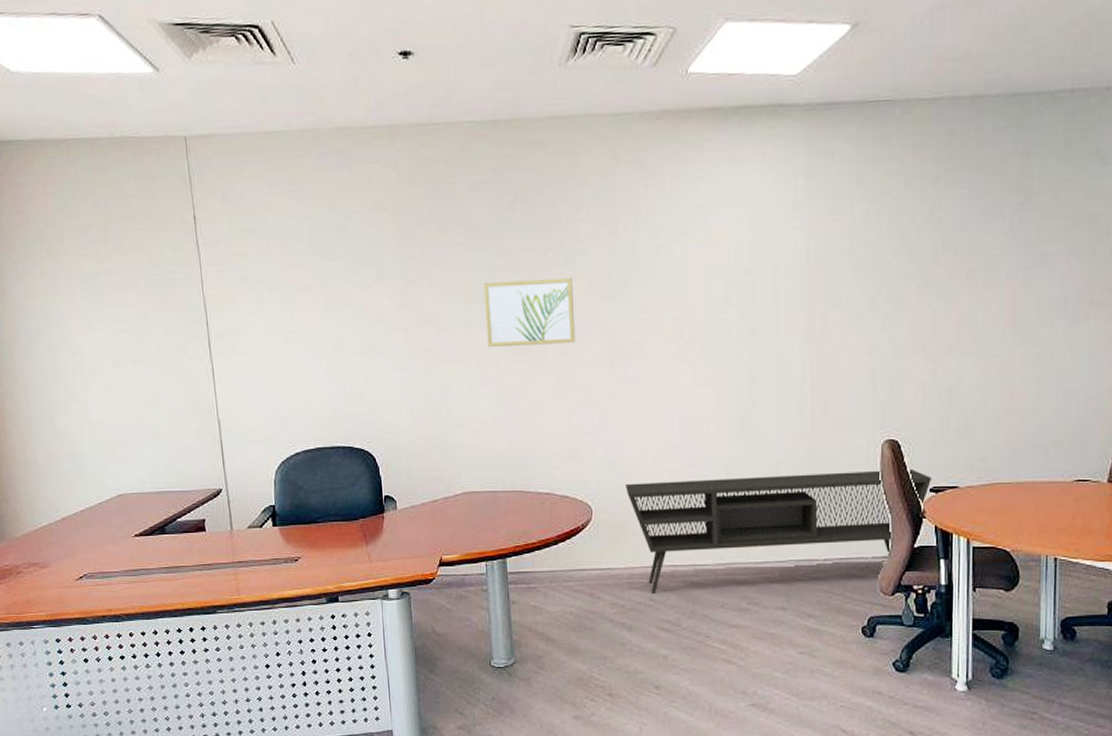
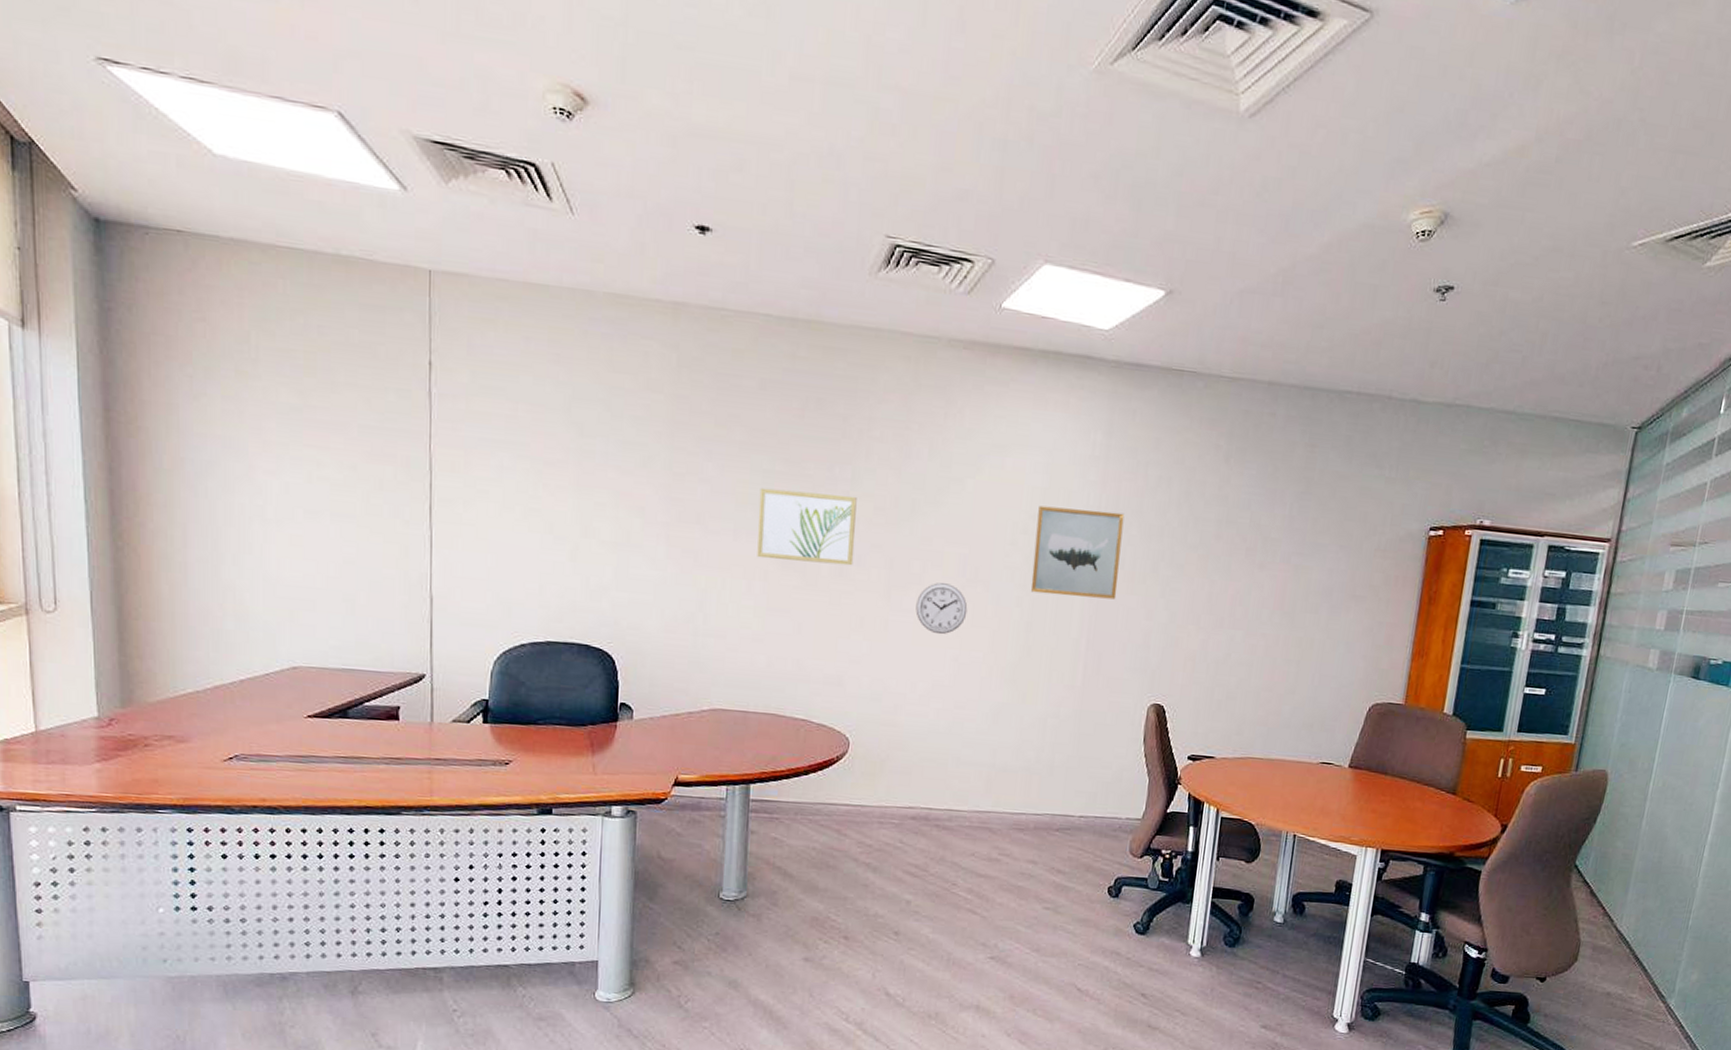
media console: present [625,469,931,594] -> none [887,719,1191,836]
wall clock: none [639,348,689,398] -> present [915,582,968,635]
wall art: none [747,254,836,345] -> present [1030,505,1125,600]

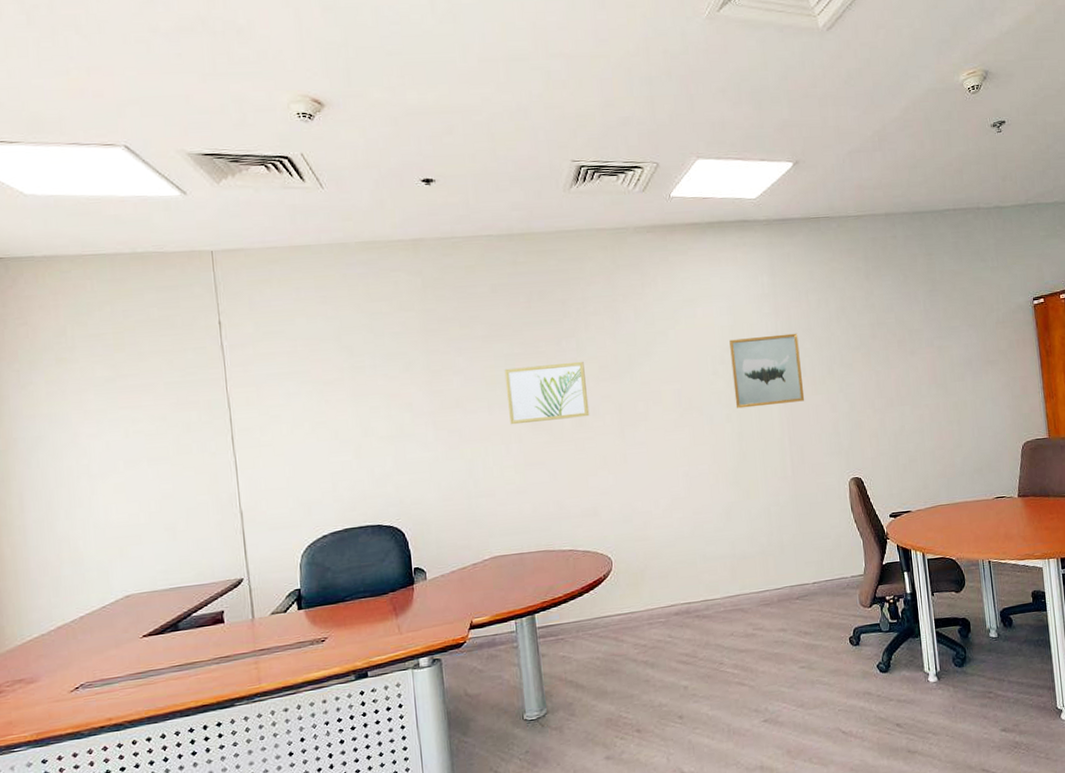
wall clock: present [915,582,968,635] -> none [646,415,689,458]

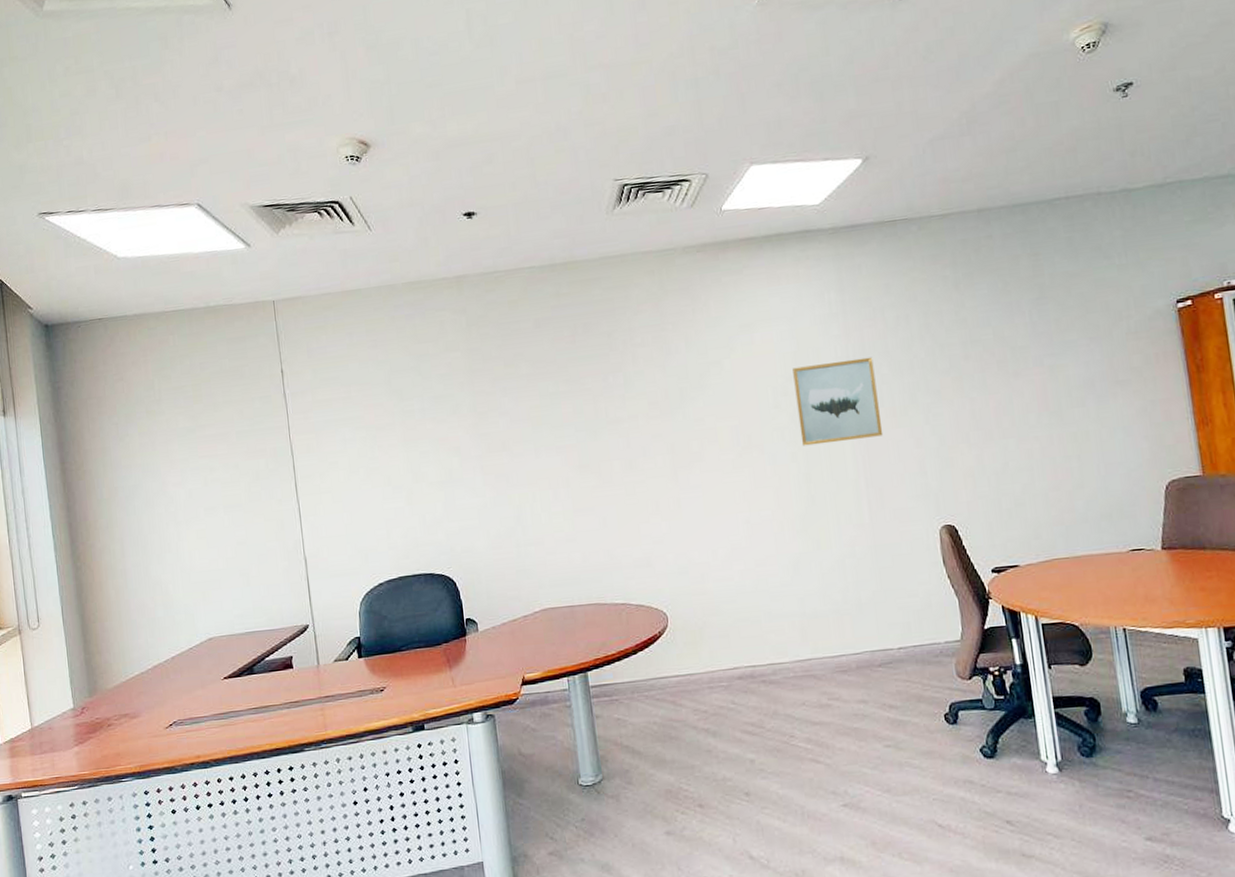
wall art: present [504,361,590,425] -> none [550,397,640,469]

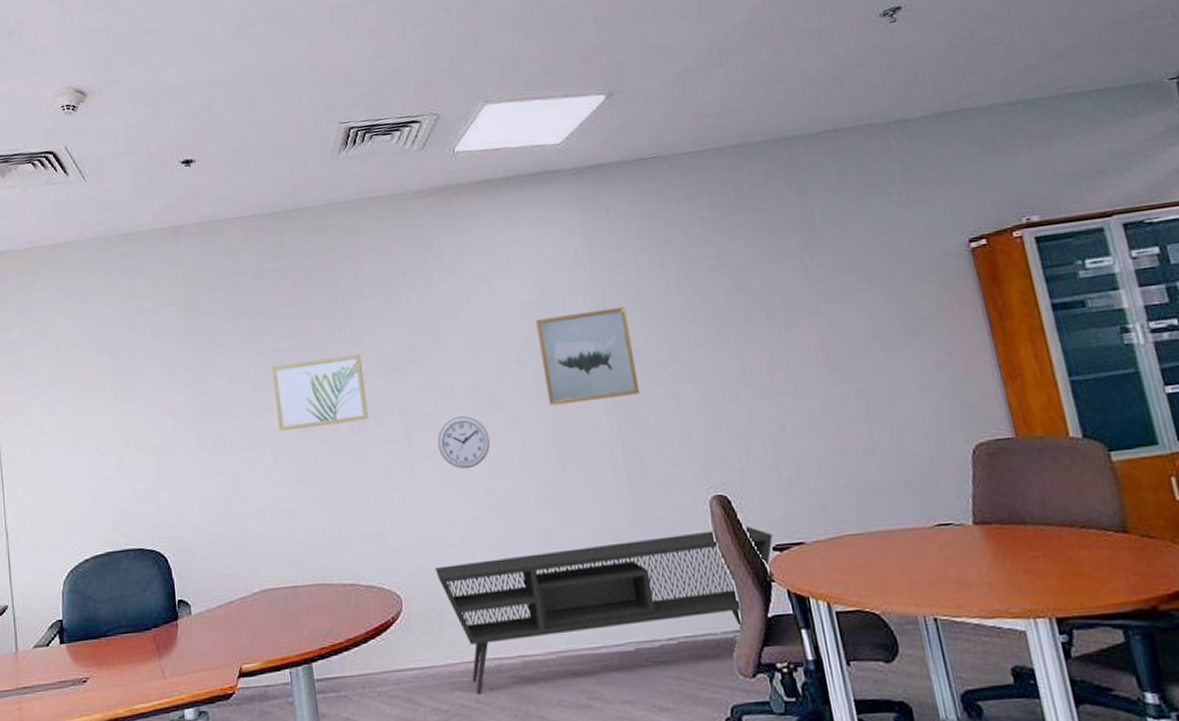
wall art: none [550,397,640,469] -> present [271,353,369,432]
media console: none [698,552,992,697] -> present [435,527,773,694]
wall clock: none [701,455,749,503] -> present [437,416,491,470]

